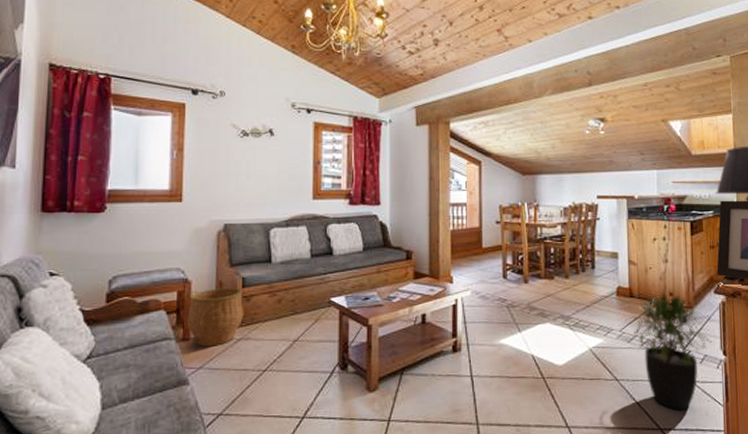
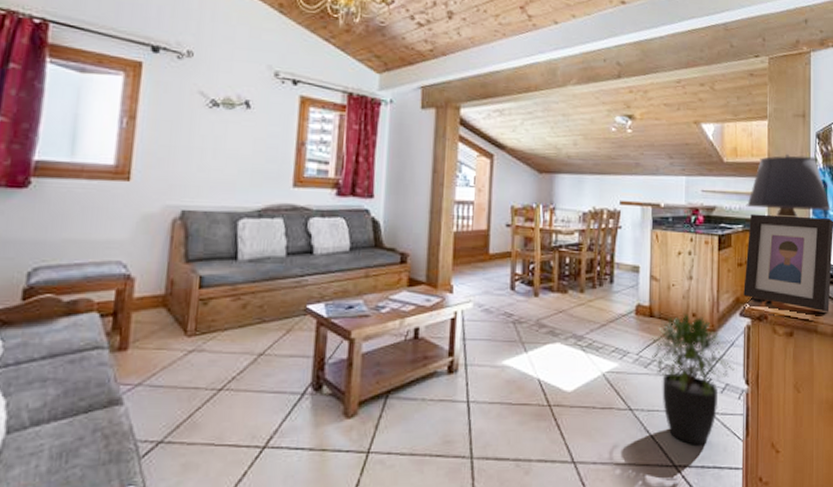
basket: present [187,288,244,347] -> none [125,288,200,359]

